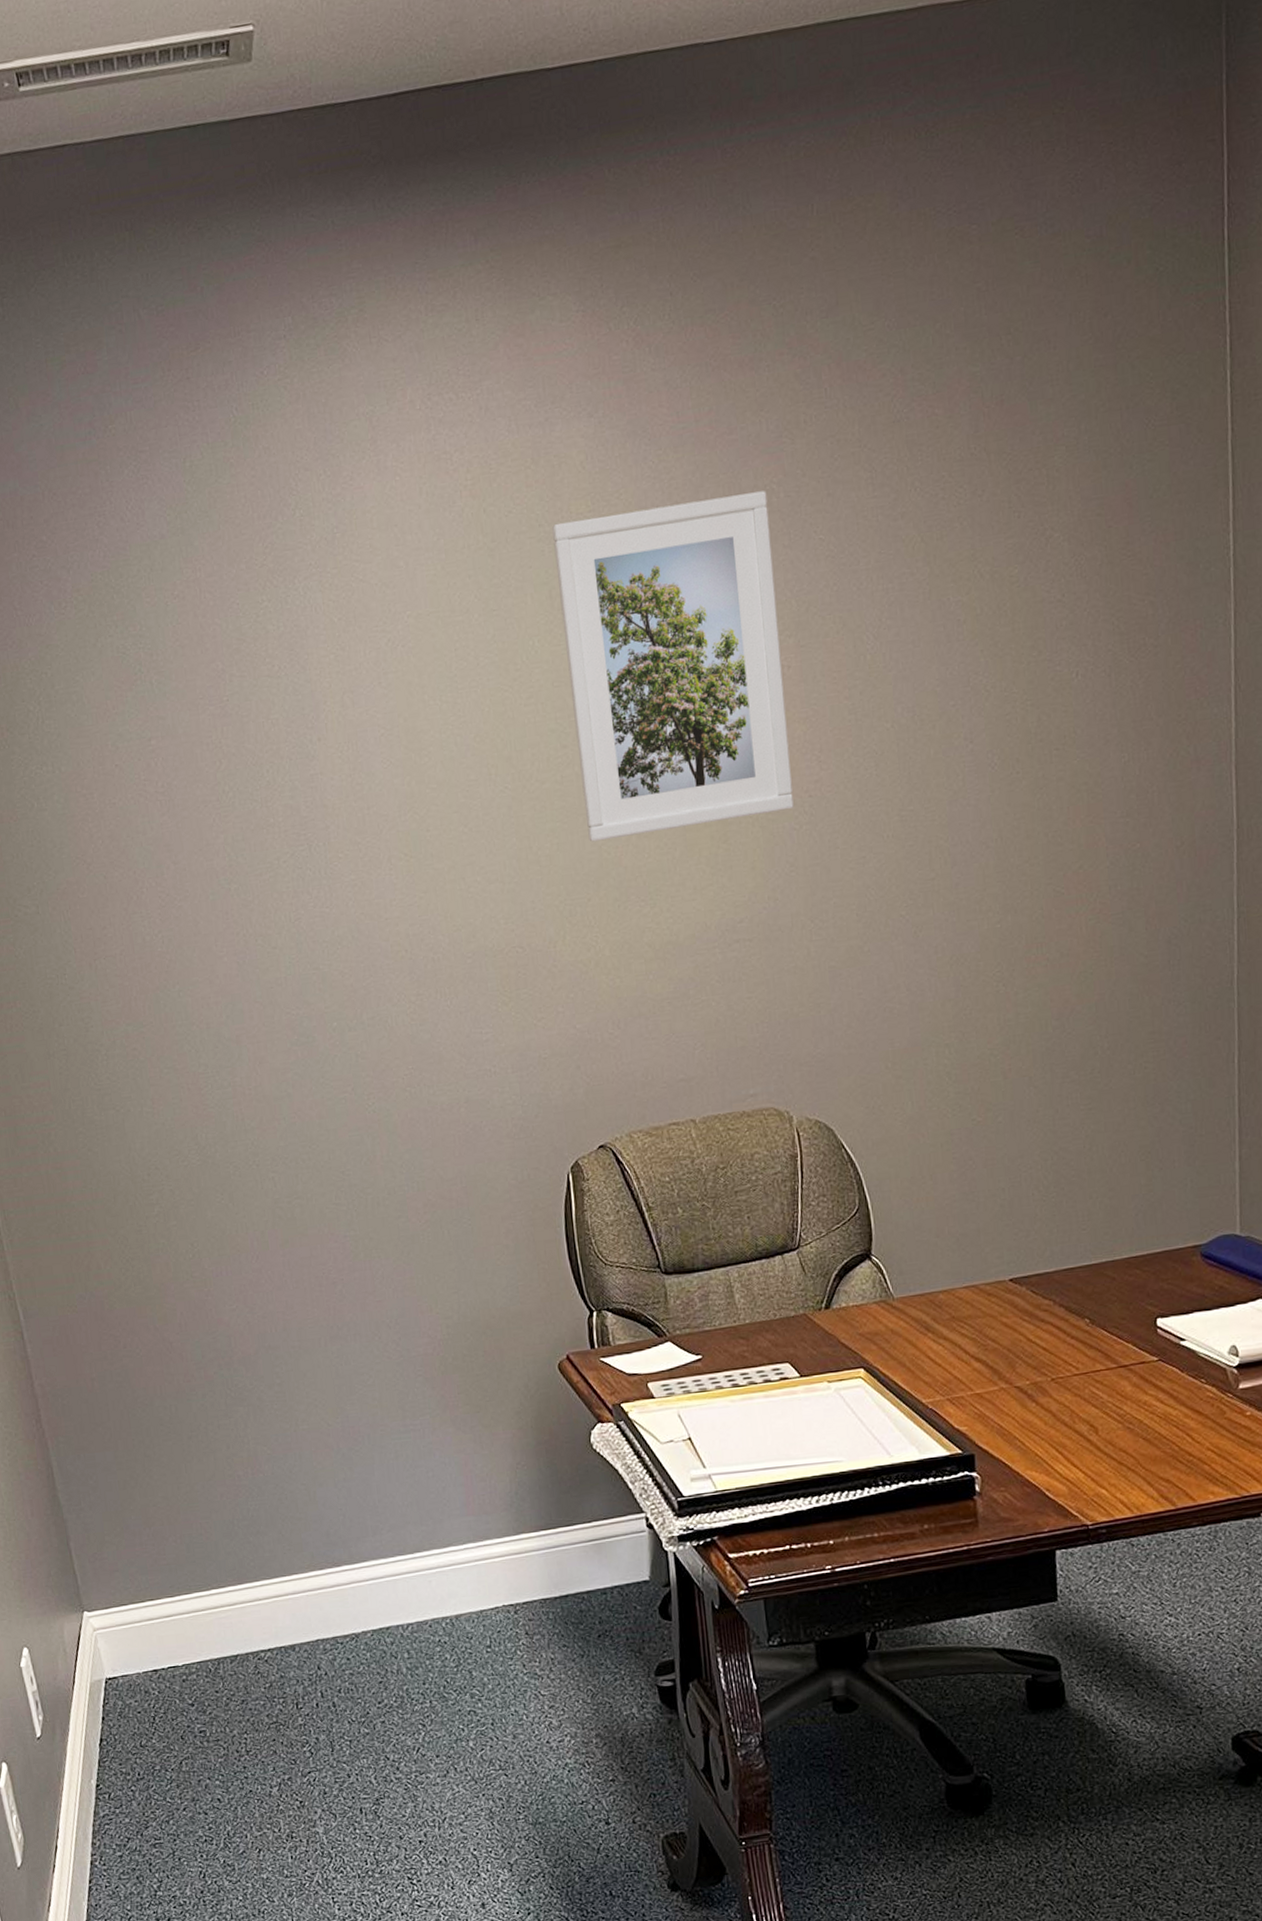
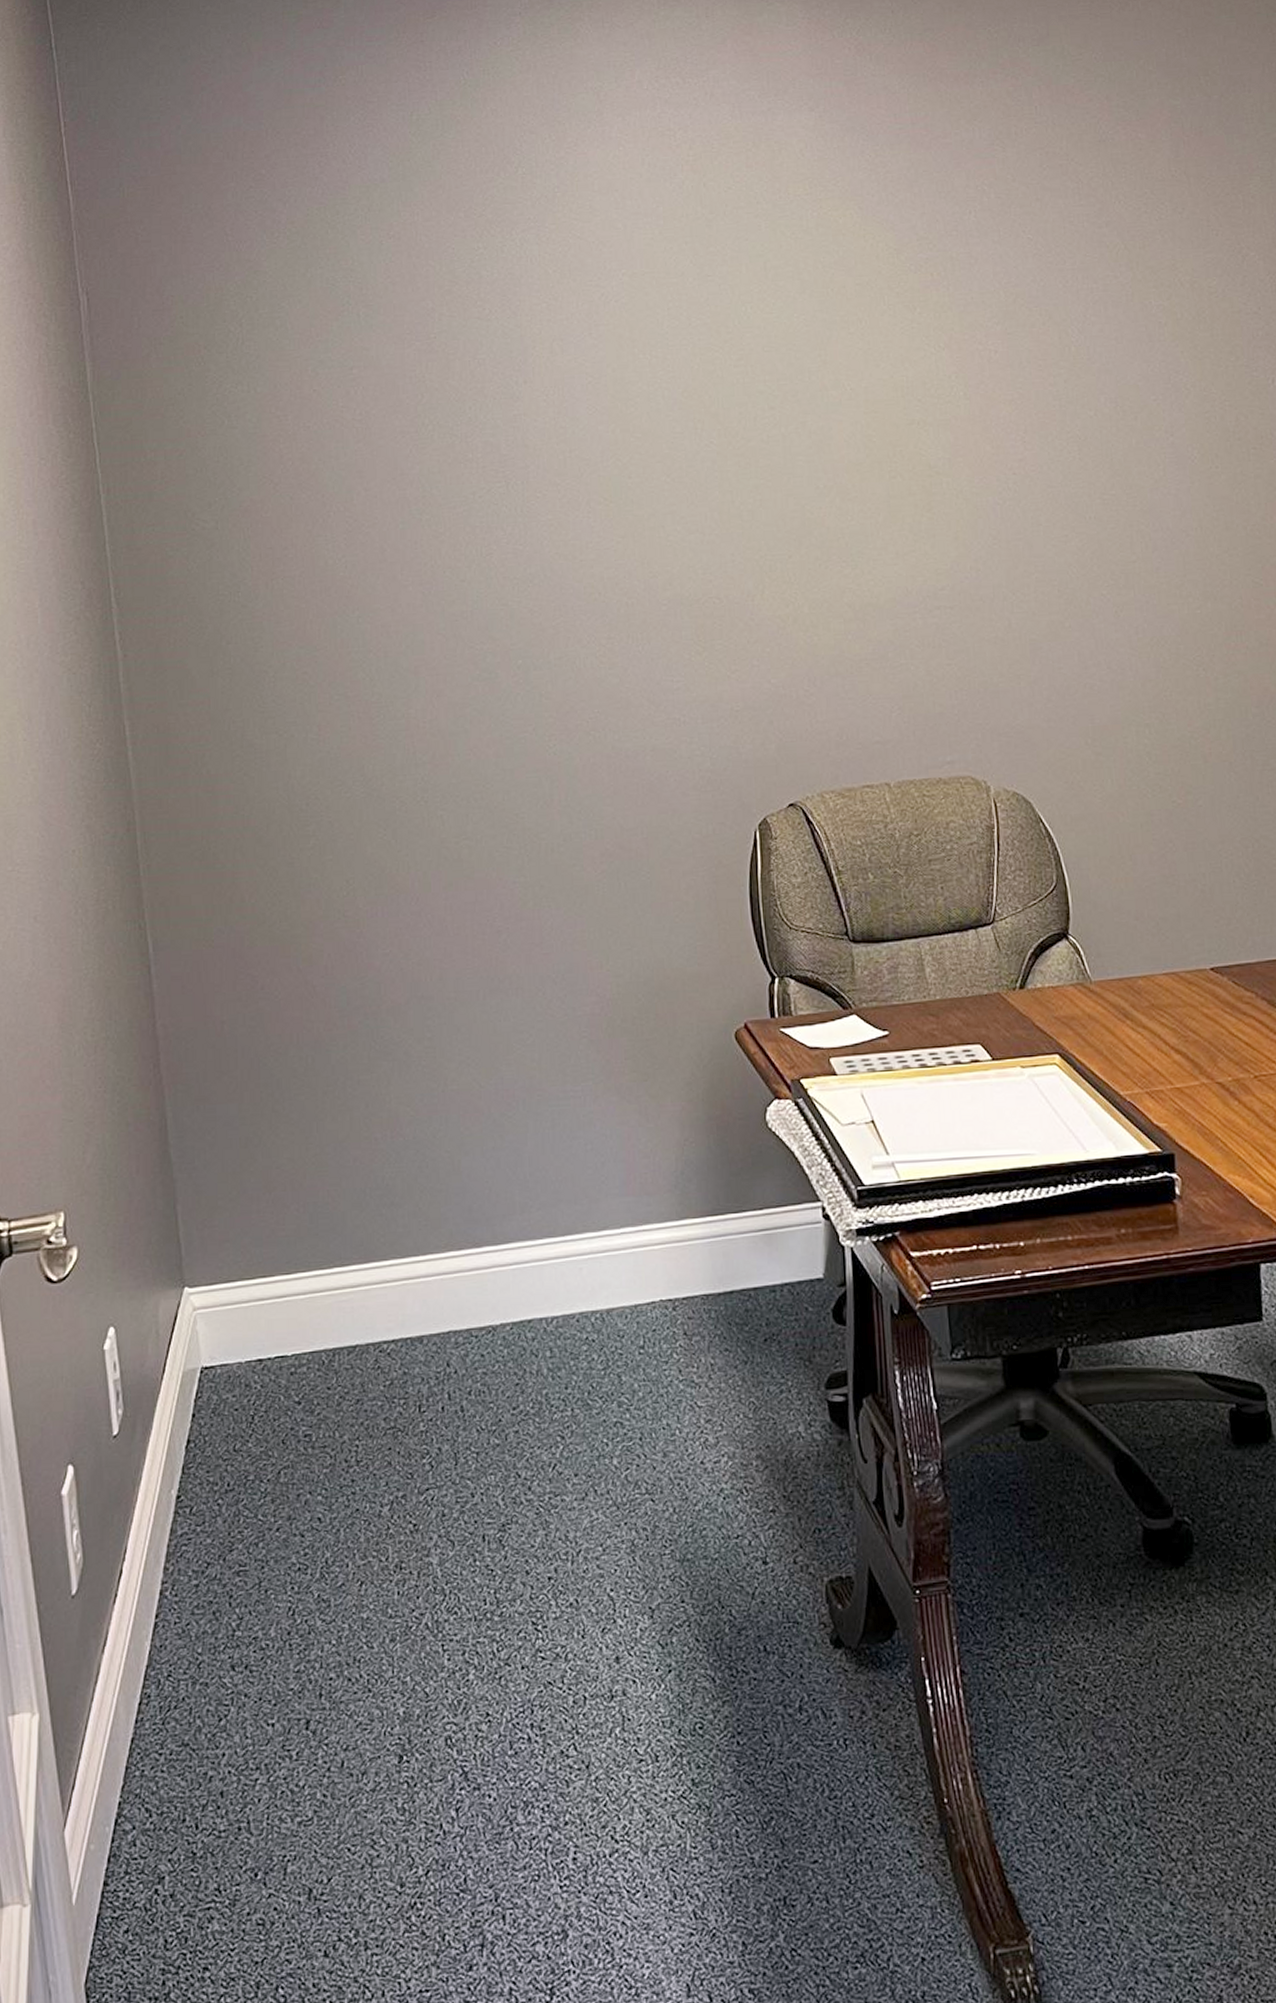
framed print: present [552,491,794,842] -> none [770,191,998,501]

